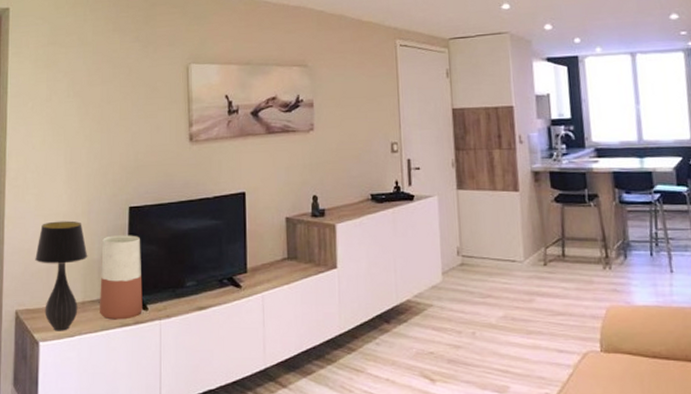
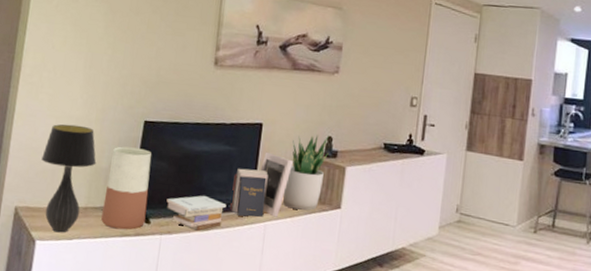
books: none [161,273,221,312] -> present [166,195,227,232]
books: none [224,240,260,291] -> present [230,168,268,218]
picture frame: none [249,220,281,286] -> present [260,151,293,217]
planter: none [276,195,316,276] -> present [282,135,329,211]

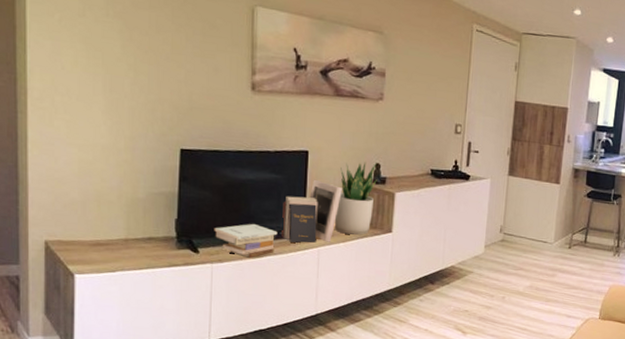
table lamp: present [41,124,97,233] -> none [68,152,132,266]
vase: present [101,146,152,230] -> none [145,176,194,260]

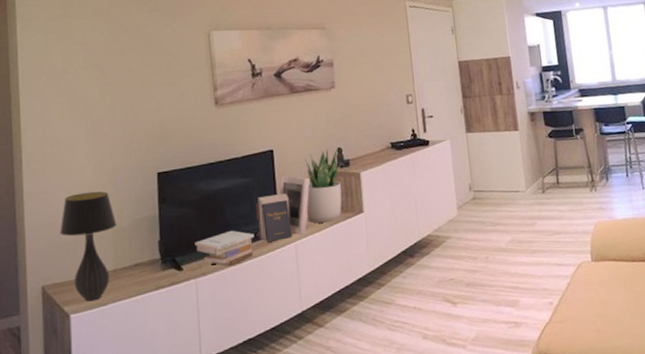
table lamp: none [68,152,132,266] -> present [60,191,117,302]

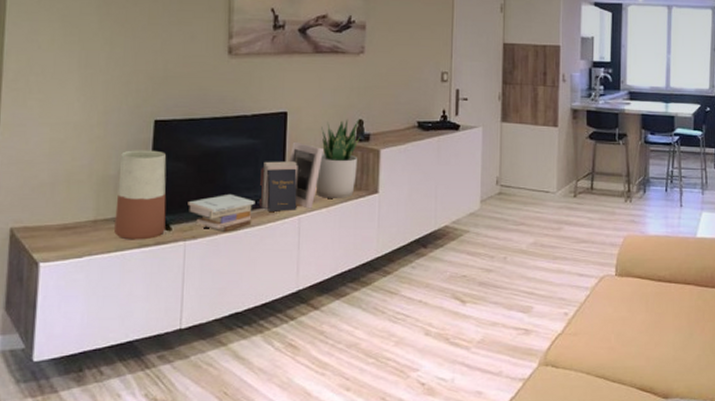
table lamp: present [60,191,117,302] -> none [37,131,103,251]
vase: none [131,199,177,284] -> present [114,150,167,240]

